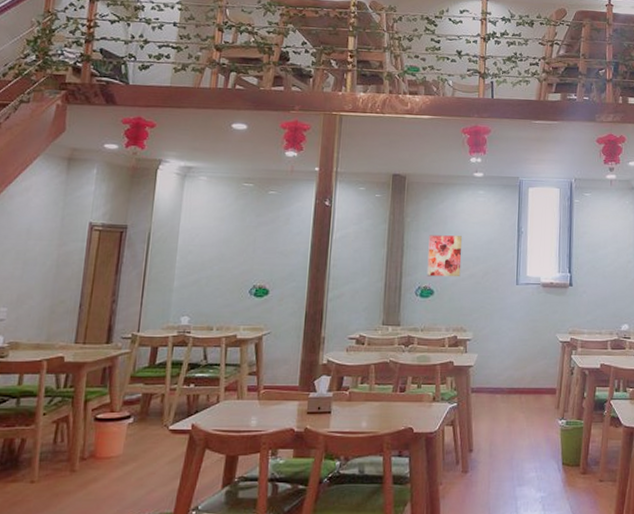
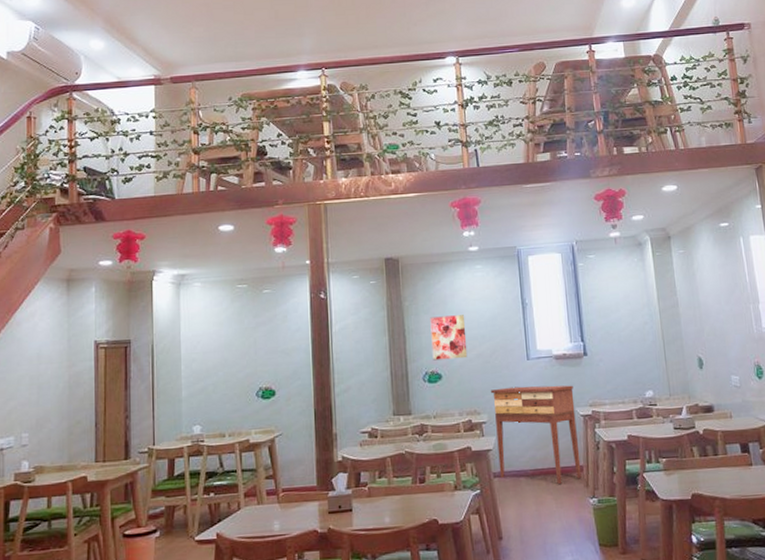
console table: none [477,308,556,405] -> present [491,385,582,485]

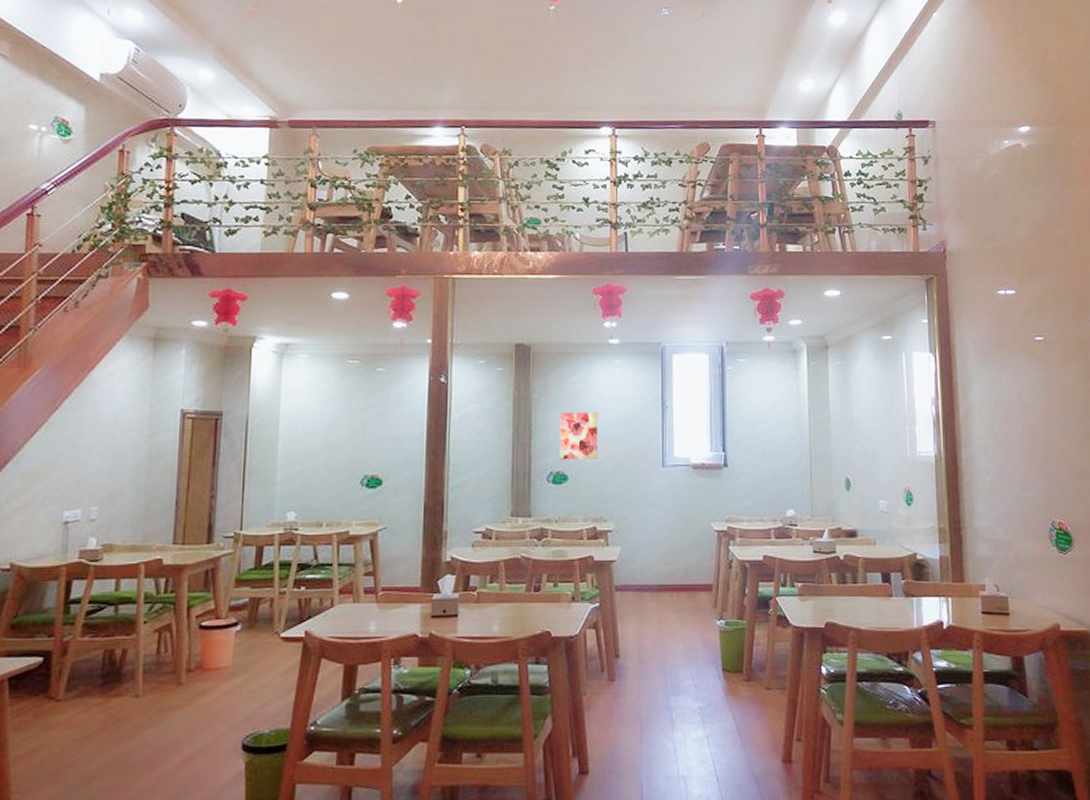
console table: present [491,385,582,485] -> none [620,495,710,603]

